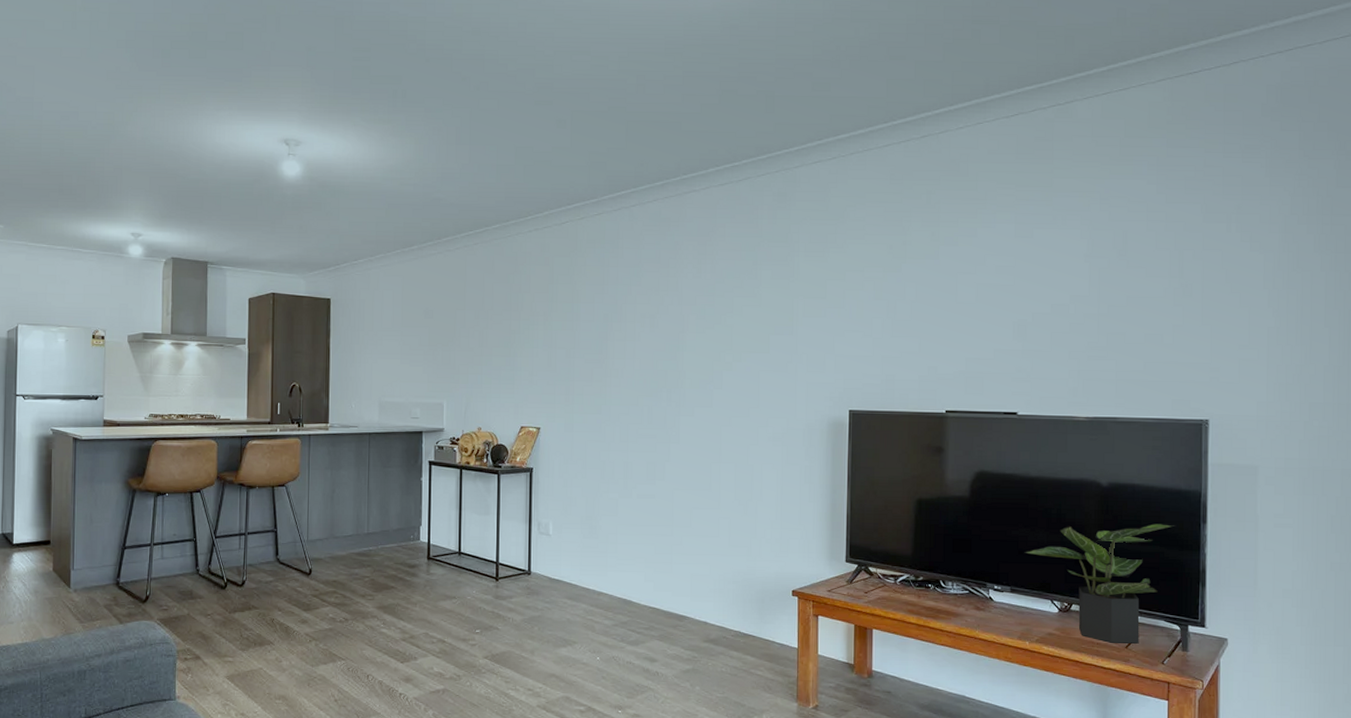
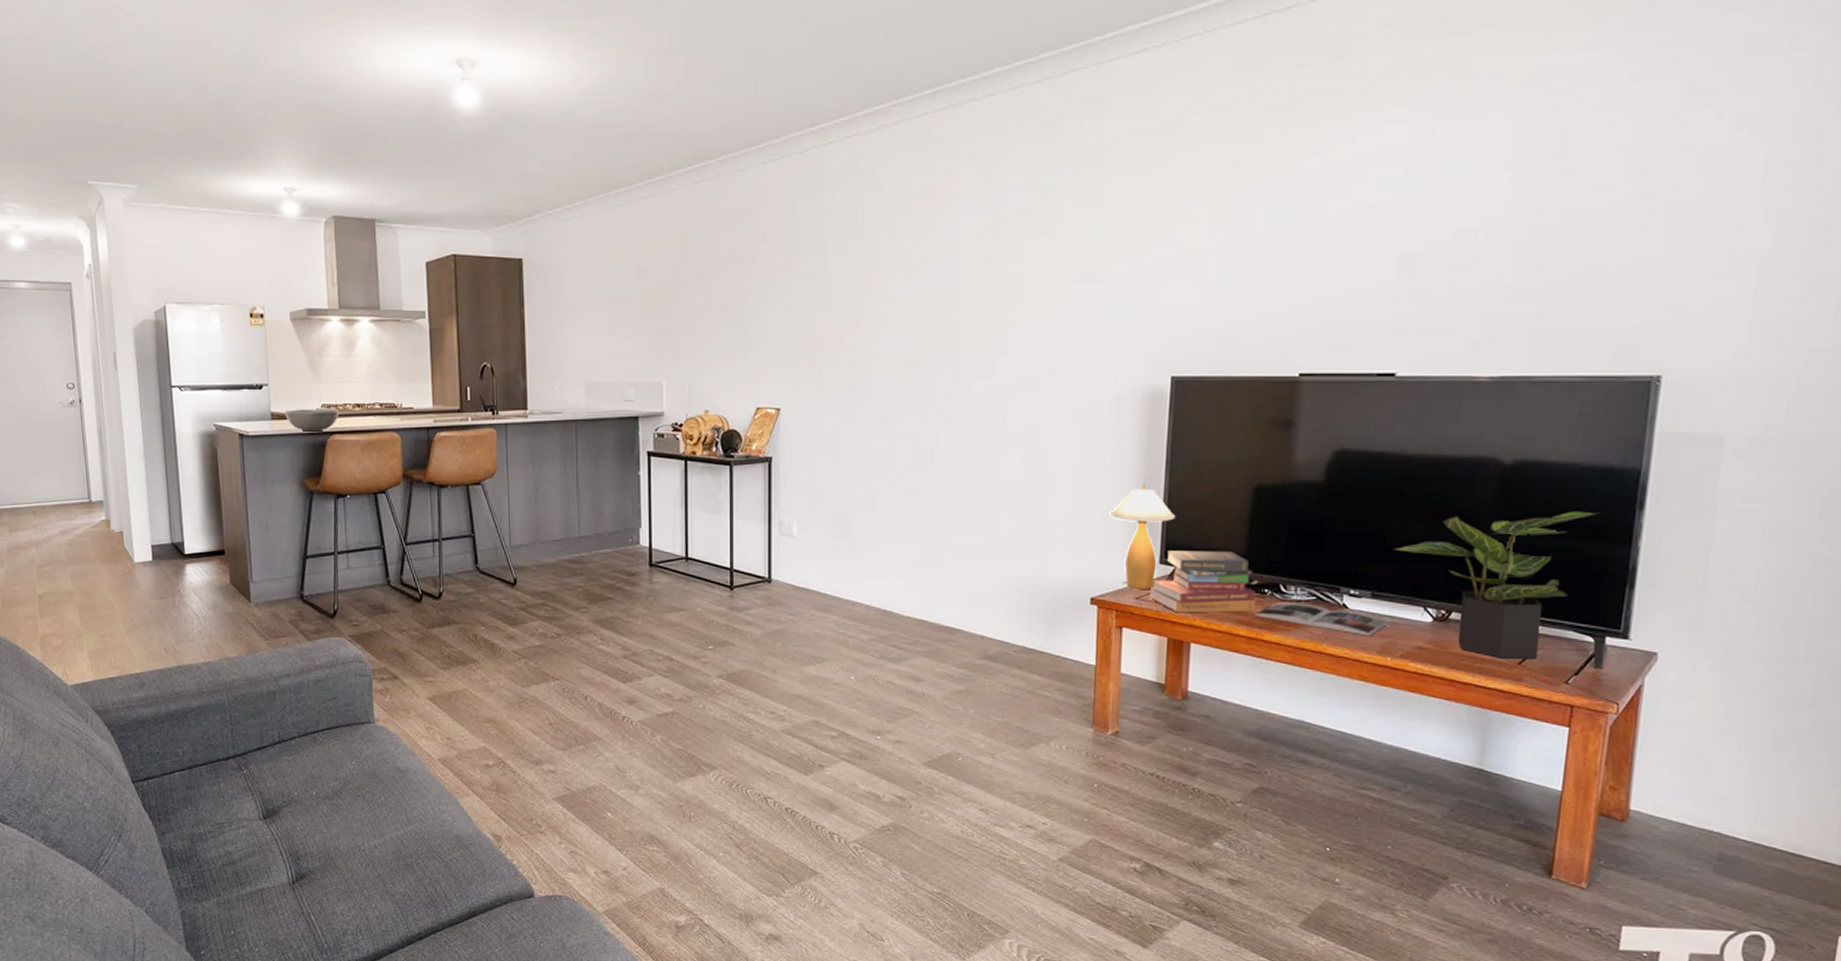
bowl: none [116,418,165,438] -> present [285,409,340,432]
table lamp: none [806,495,857,583] -> present [1110,483,1176,589]
books: none [838,551,922,604] -> present [1149,551,1256,613]
magazine: none [921,595,1027,624] -> present [1254,602,1391,636]

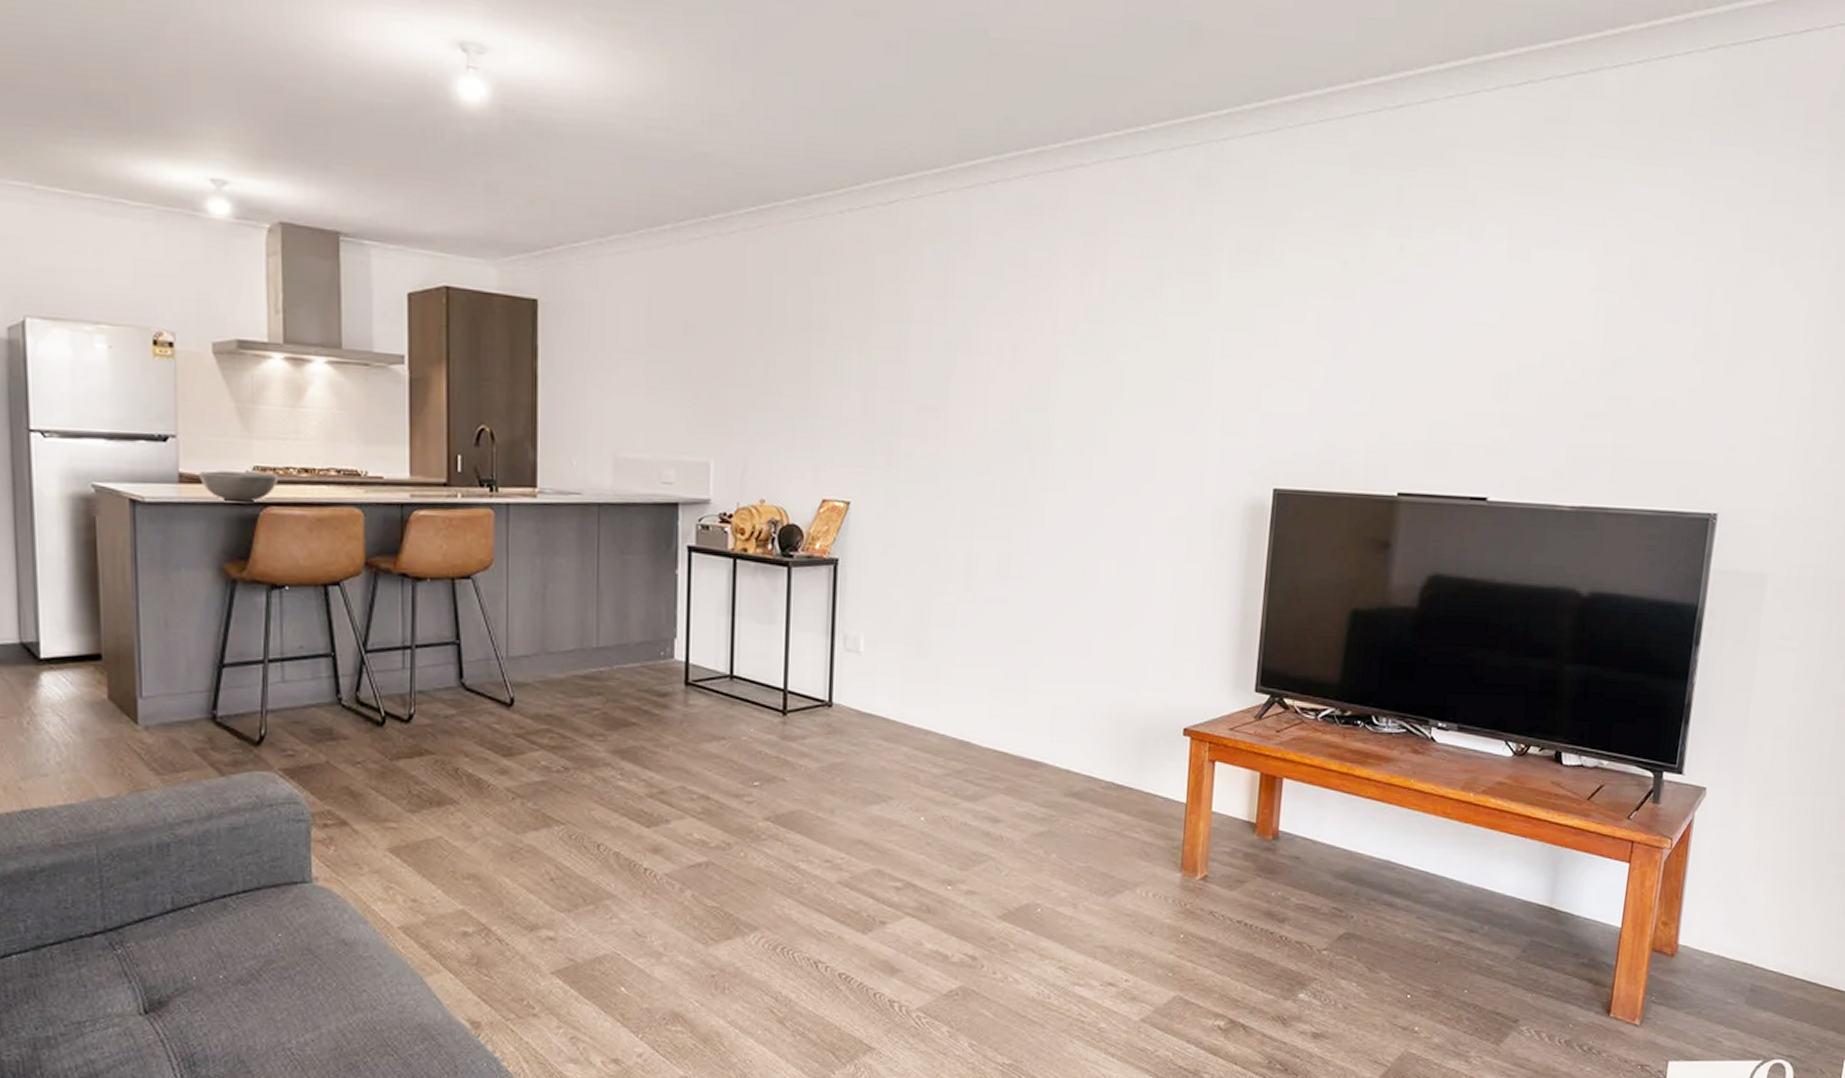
table lamp: present [1110,483,1176,589] -> none [1207,603,1273,720]
books: present [1149,551,1256,613] -> none [1243,678,1349,746]
magazine: present [1254,602,1391,636] -> none [1346,735,1474,771]
potted plant: present [1392,511,1599,659] -> none [1479,645,1661,794]

